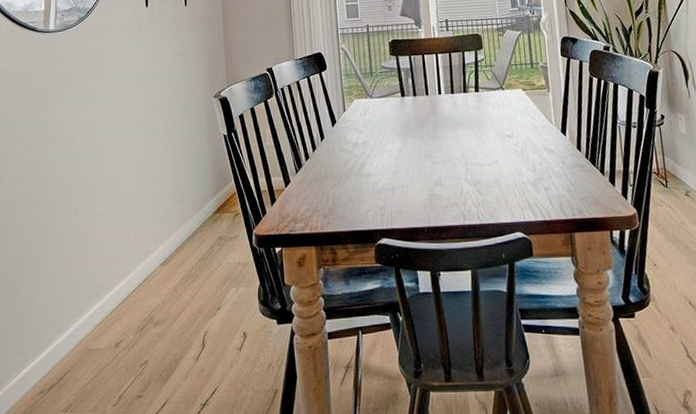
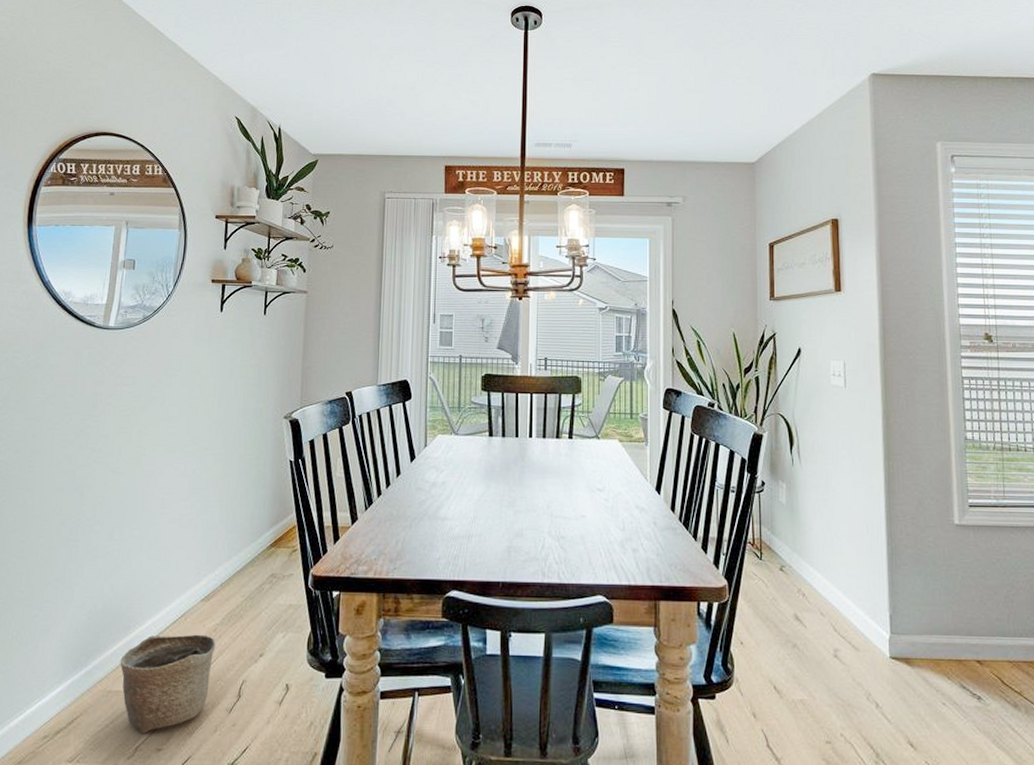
basket: none [96,294,178,385] -> present [120,634,216,735]

